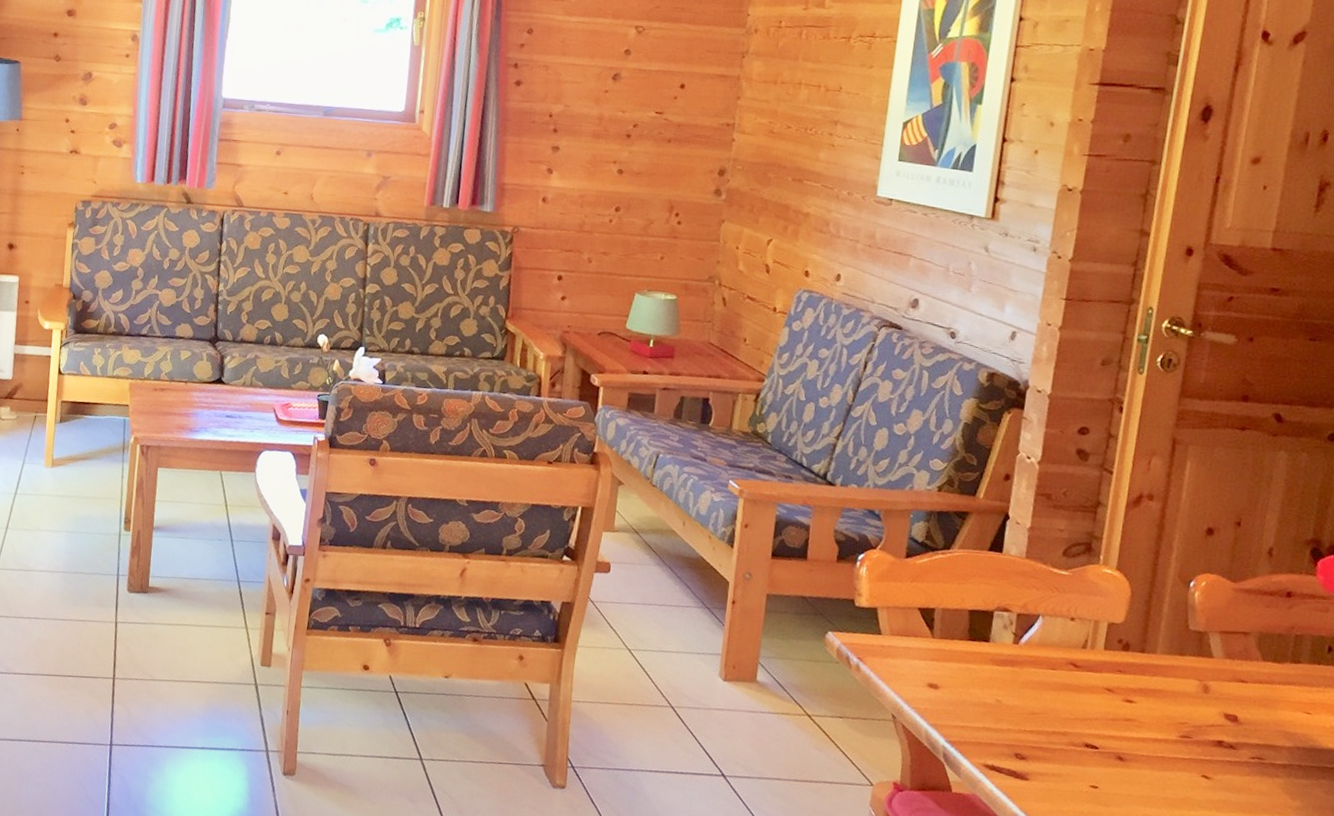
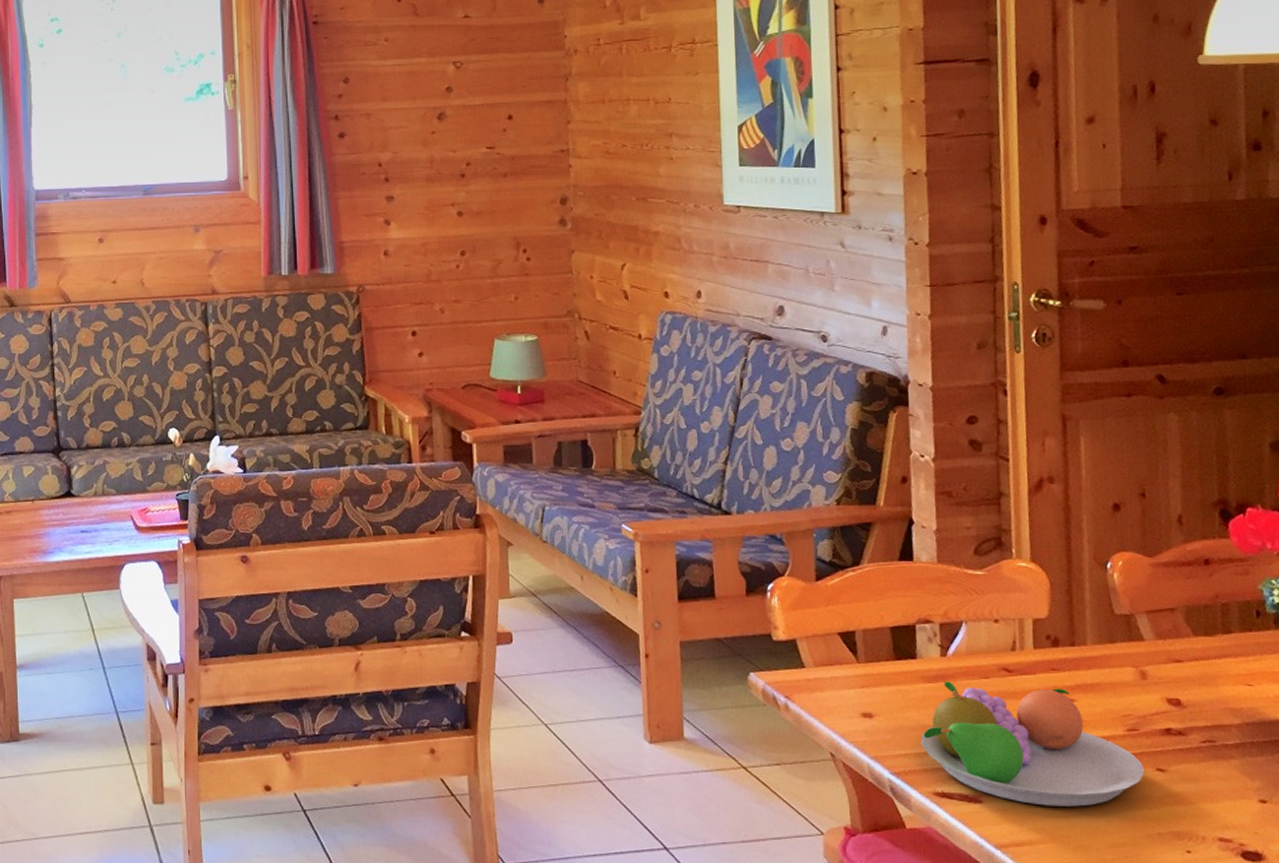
fruit bowl: none [979,666,1191,799] -> present [920,681,1145,807]

